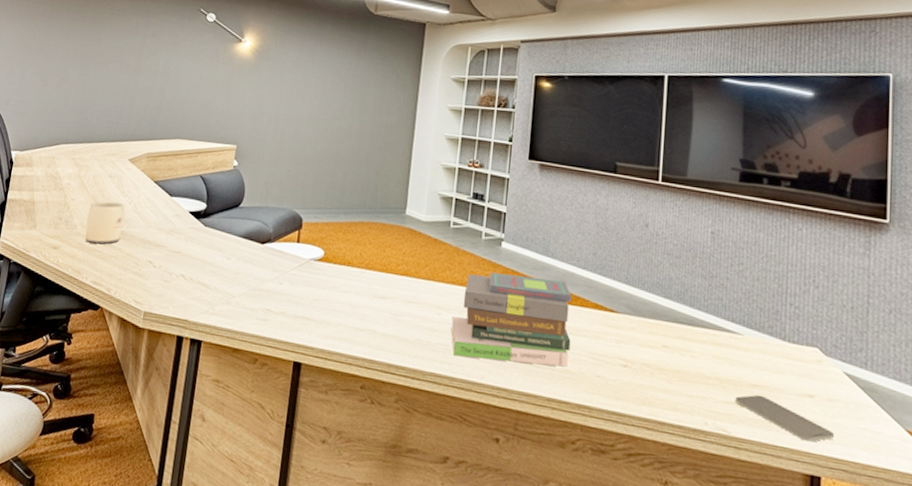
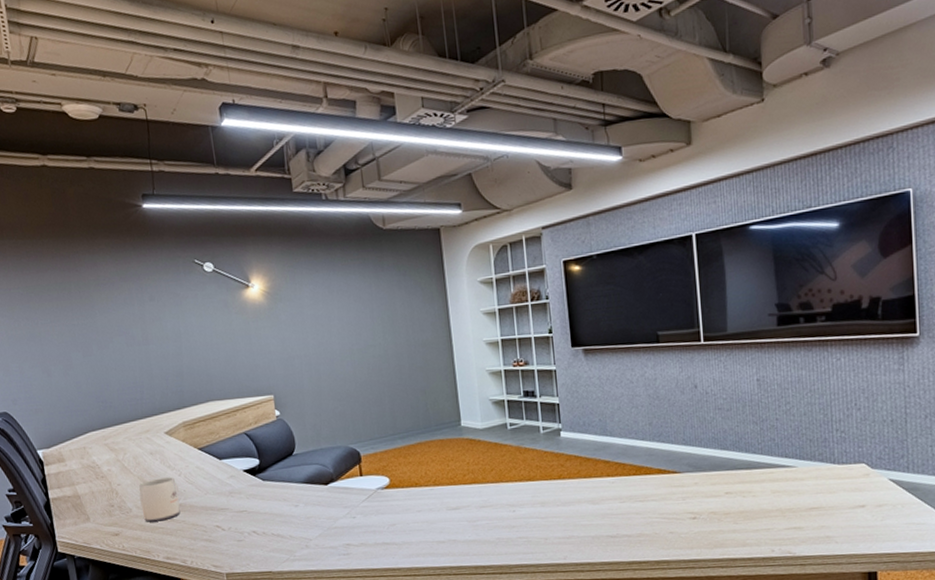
books: present [450,272,572,368] -> none [526,455,642,545]
smartphone: present [735,394,835,442] -> none [796,515,886,545]

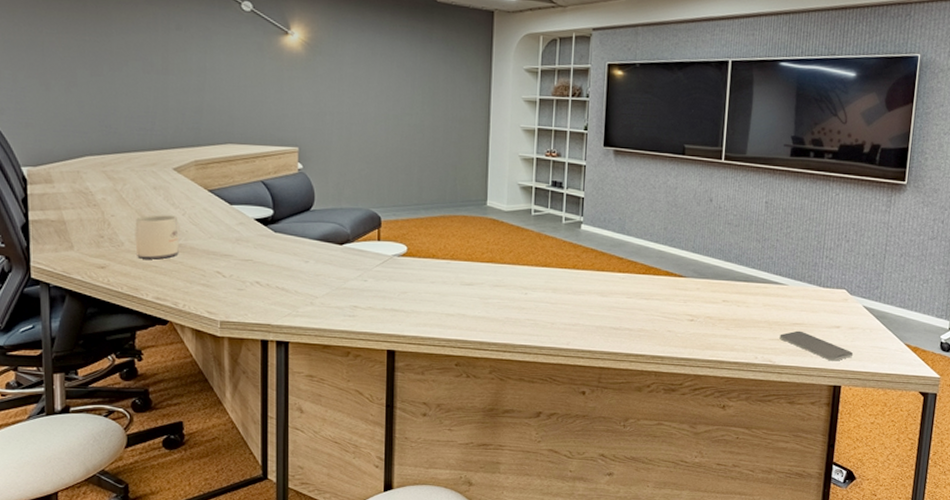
smartphone: none [796,515,886,545] -> present [779,330,854,361]

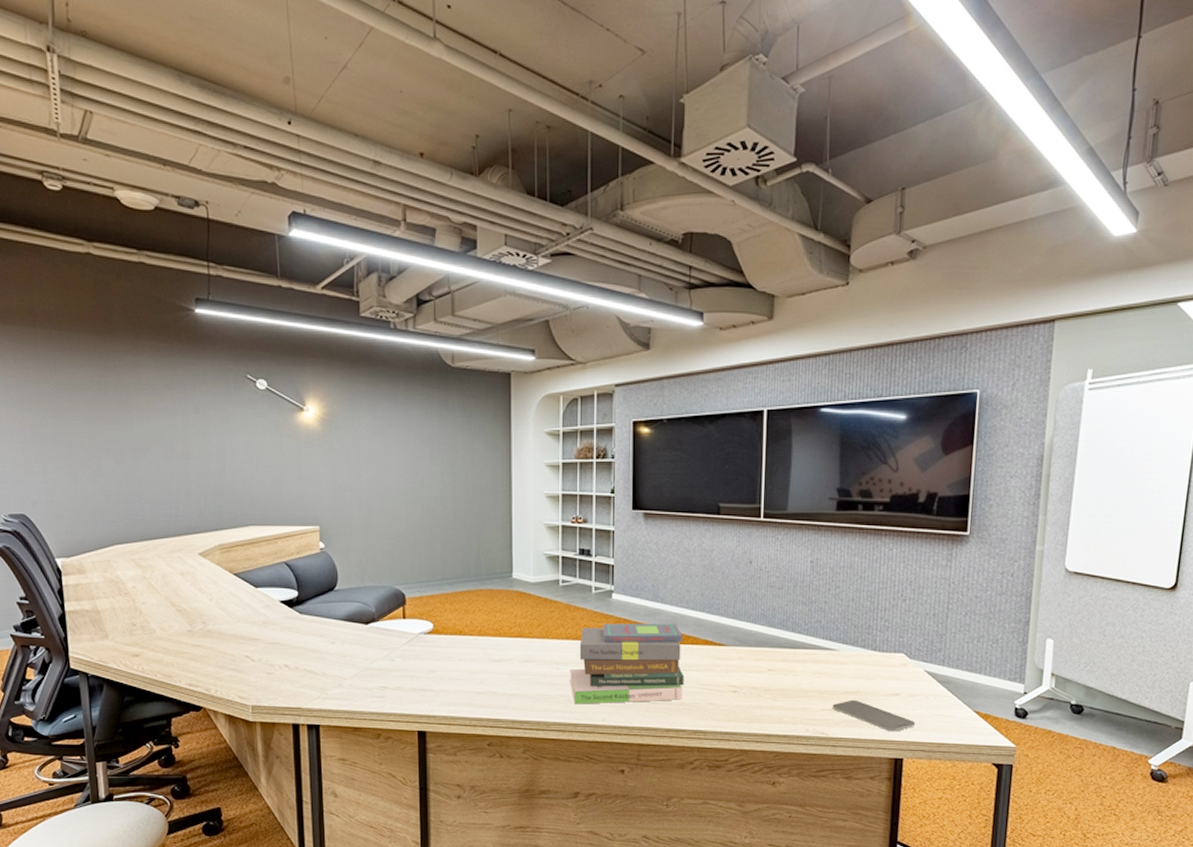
mug: present [135,215,180,260] -> none [165,601,209,646]
books: none [537,253,646,329] -> present [570,623,684,704]

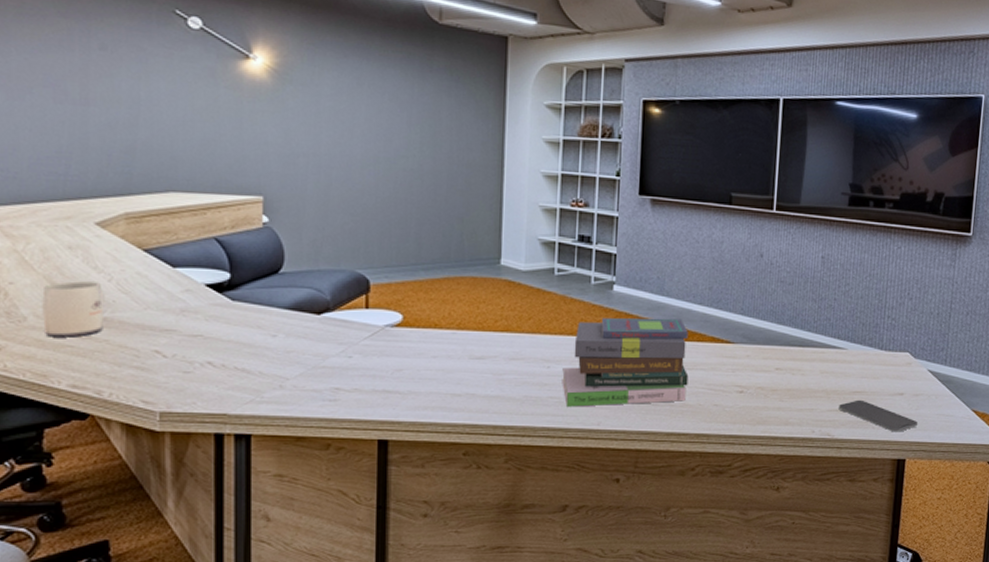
mug: none [165,601,209,646] -> present [42,281,105,337]

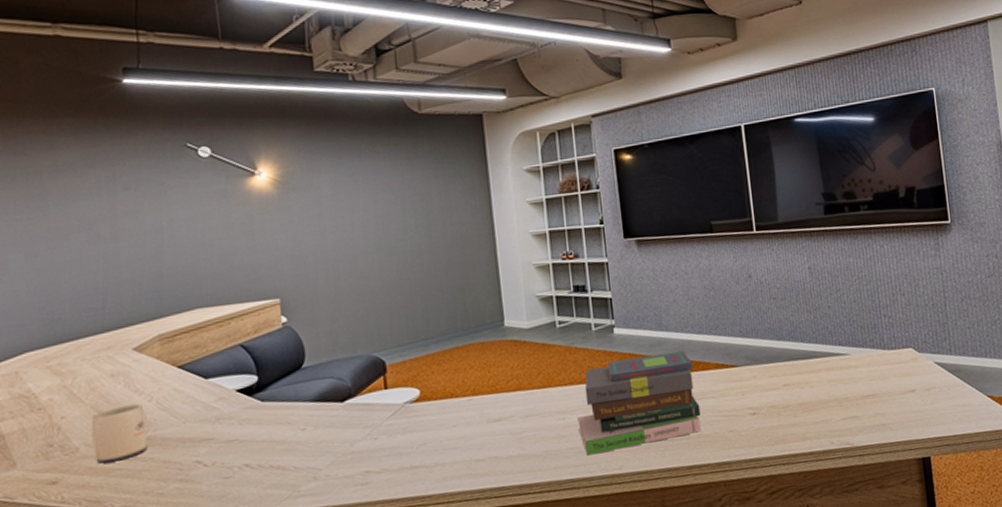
smartphone: present [838,399,918,432] -> none [853,402,936,431]

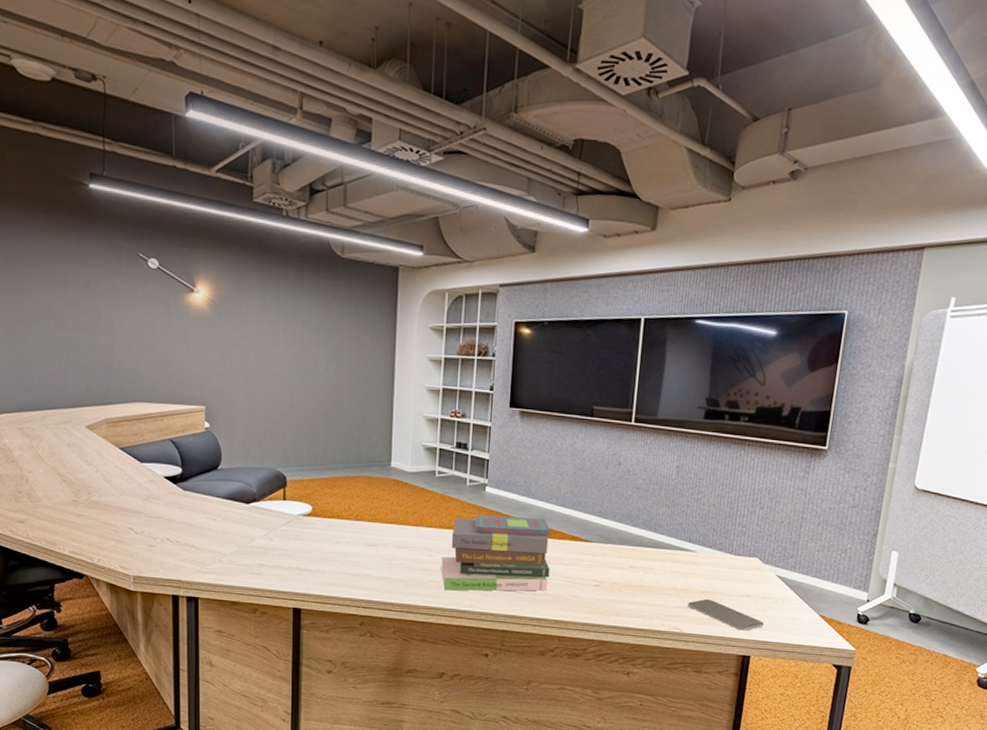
mug: present [91,404,148,464] -> none [51,471,94,515]
smartphone: none [853,402,936,431] -> present [687,599,765,631]

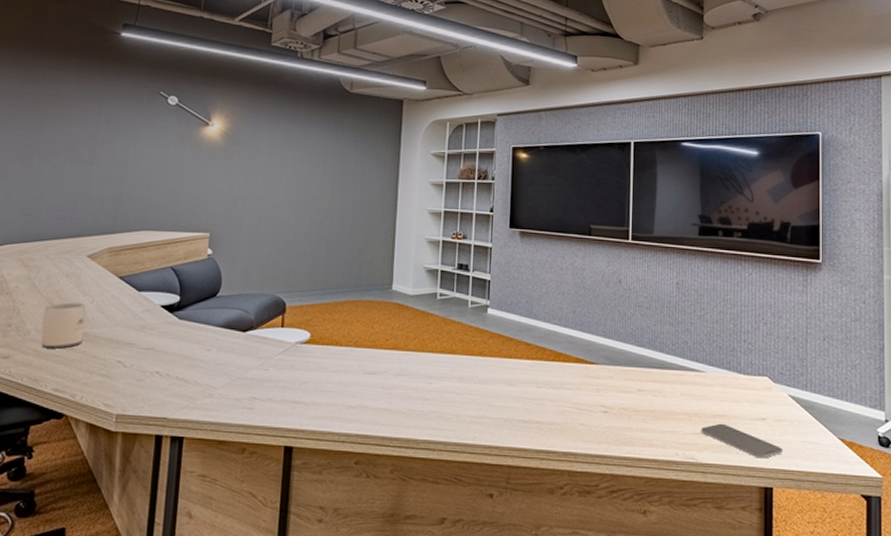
mug: none [51,471,94,515] -> present [41,302,87,349]
books: present [440,515,551,592] -> none [442,338,556,422]

